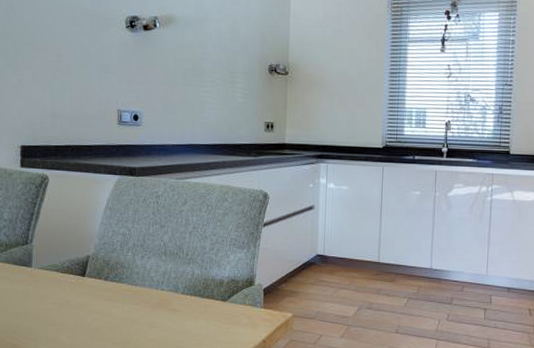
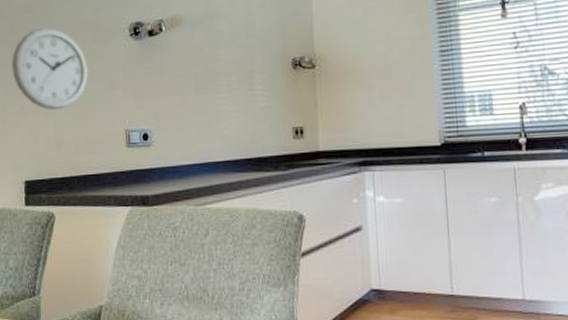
wall clock: none [10,9,85,86] -> present [11,27,88,111]

